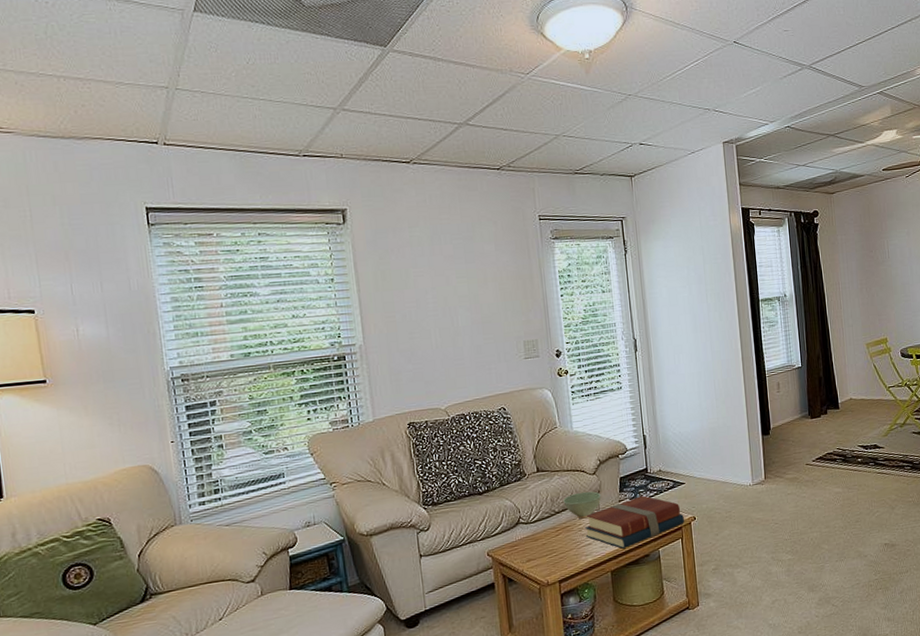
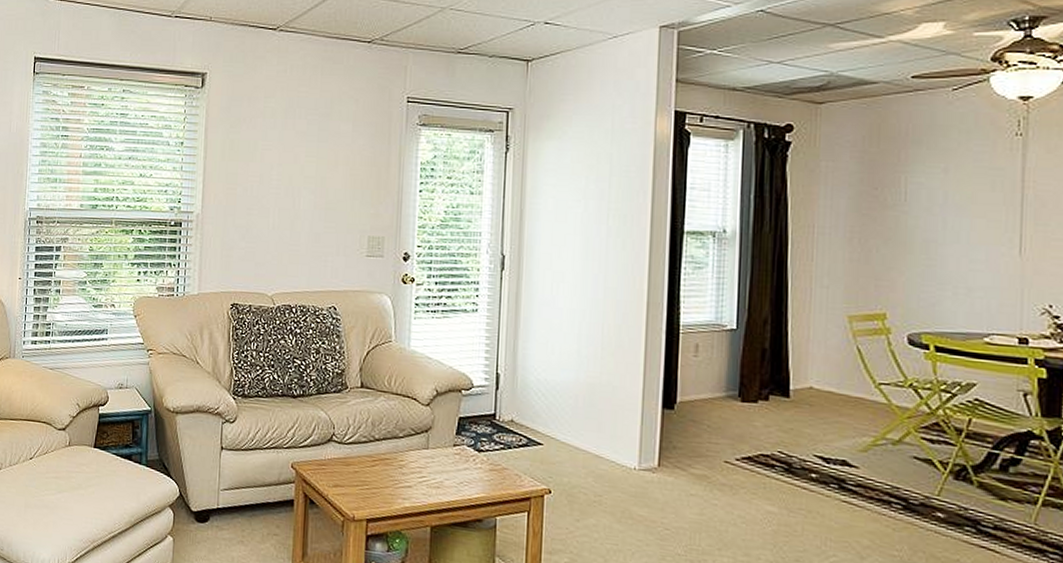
bowl: present [563,491,601,519] -> none [386,422,433,456]
books: present [584,496,684,549] -> none [406,445,535,504]

